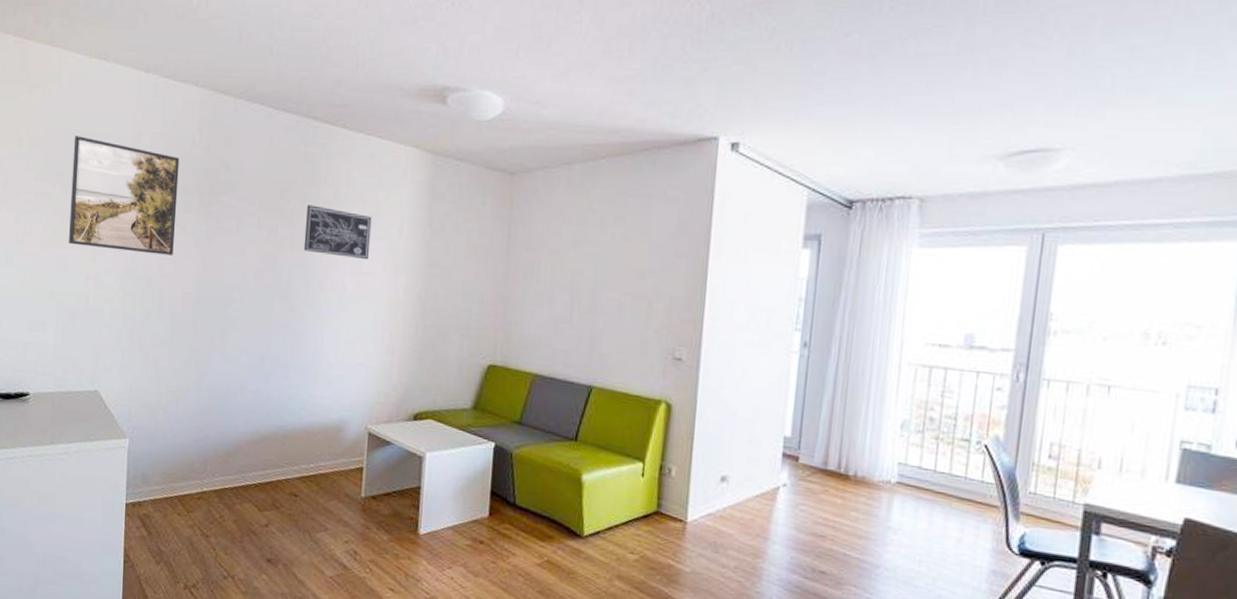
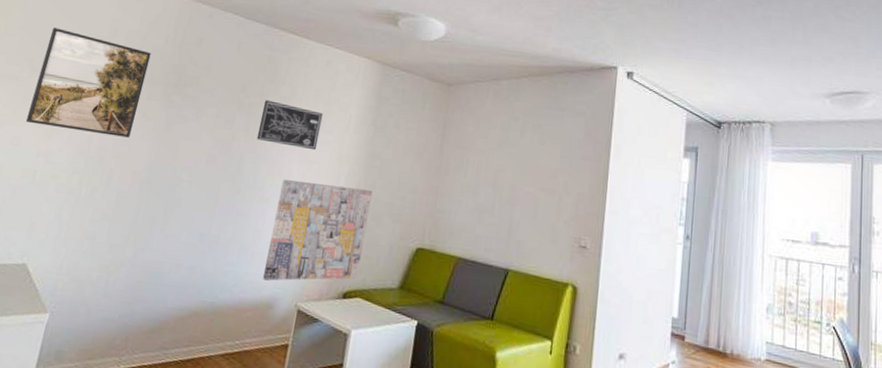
wall art: none [328,293,435,403] -> present [262,178,373,281]

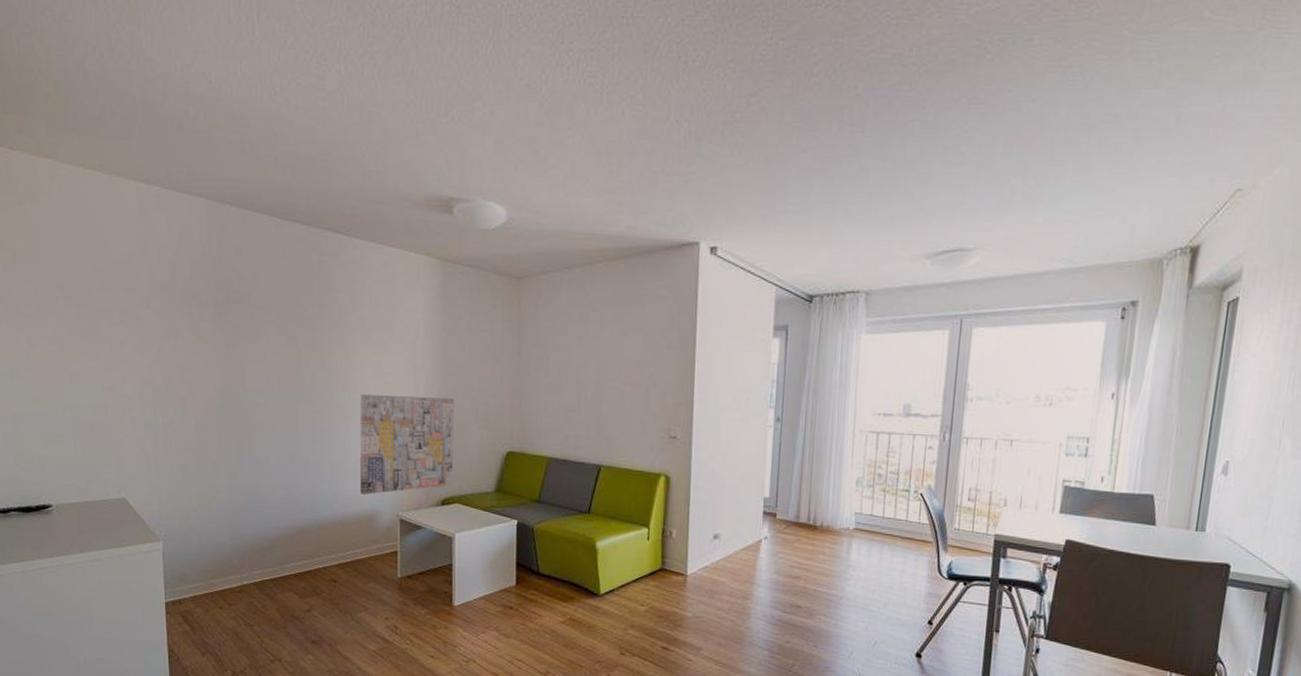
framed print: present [26,27,152,138] -> none [74,248,192,364]
wall art: present [256,100,323,151] -> none [323,311,389,362]

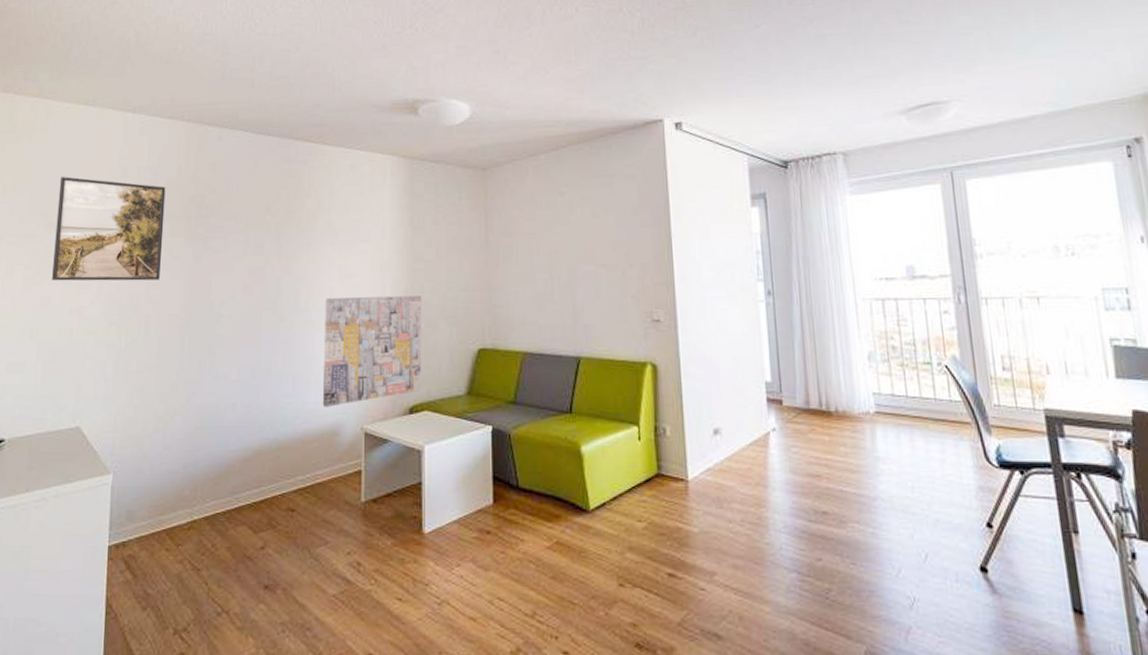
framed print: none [74,248,192,364] -> present [52,176,166,281]

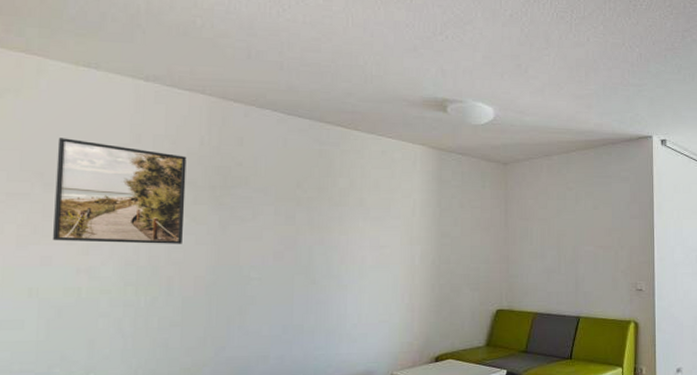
wall art: present [322,295,422,407] -> none [354,265,448,358]

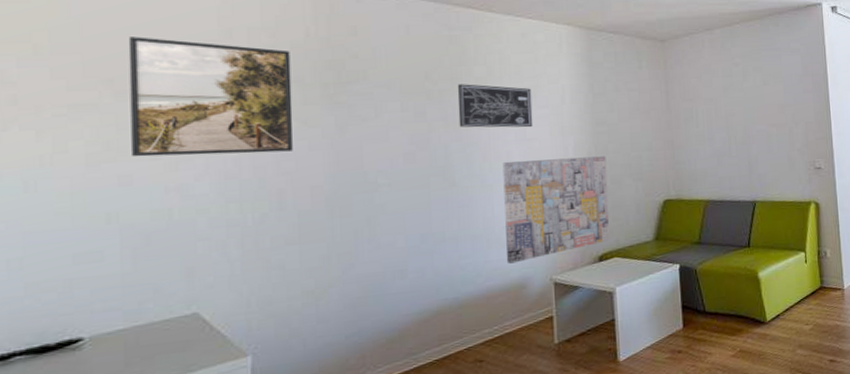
wall art: none [322,193,387,236] -> present [457,84,533,128]
wall art: none [354,265,448,358] -> present [502,156,609,264]

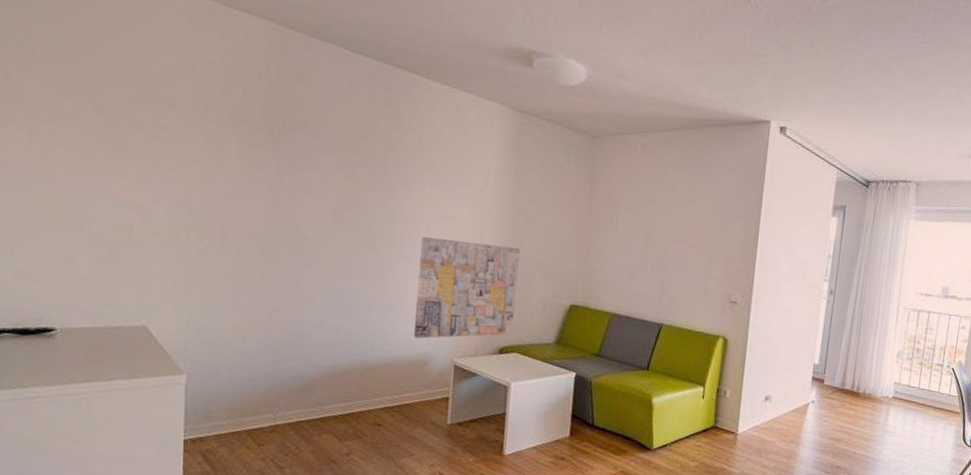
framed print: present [128,36,293,157] -> none [104,54,243,190]
wall art: present [457,84,533,128] -> none [386,149,458,206]

